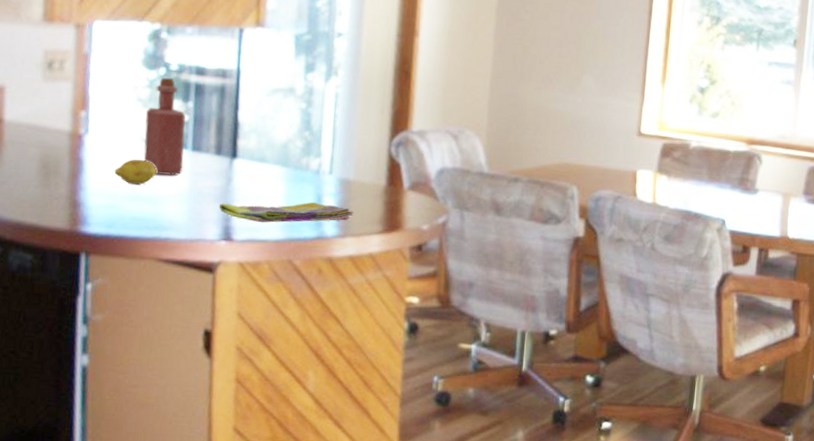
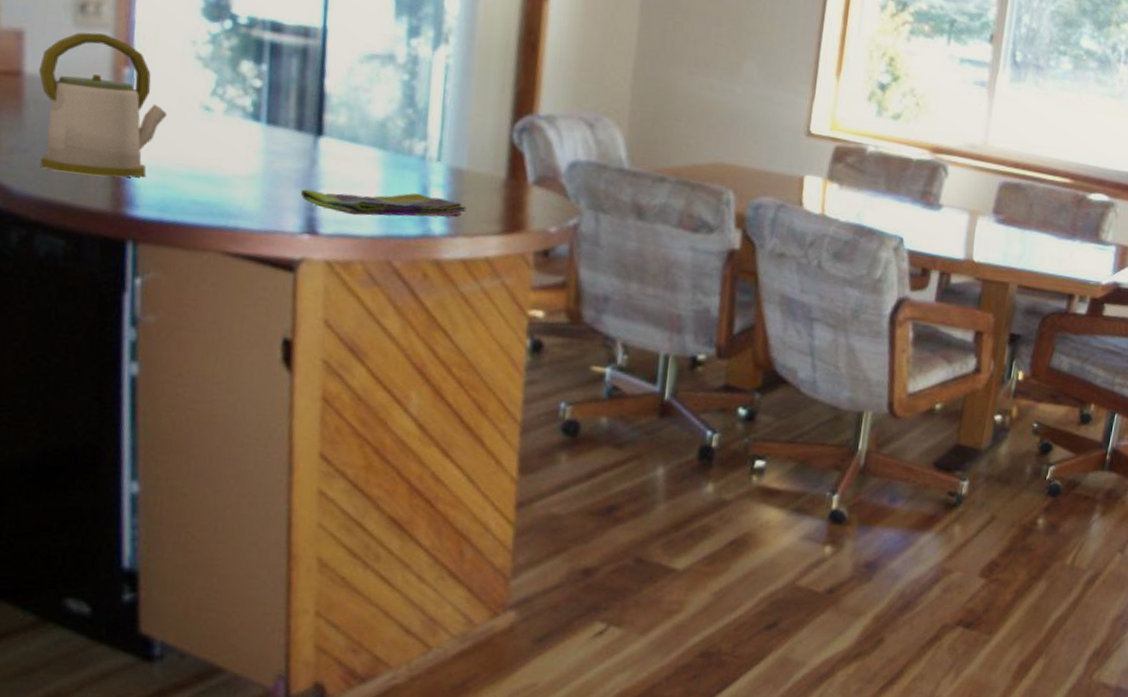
kettle: none [15,84,114,201] -> present [39,32,168,178]
fruit: present [114,159,157,185] -> none [168,130,222,162]
bottle: present [143,78,186,176] -> none [205,32,258,153]

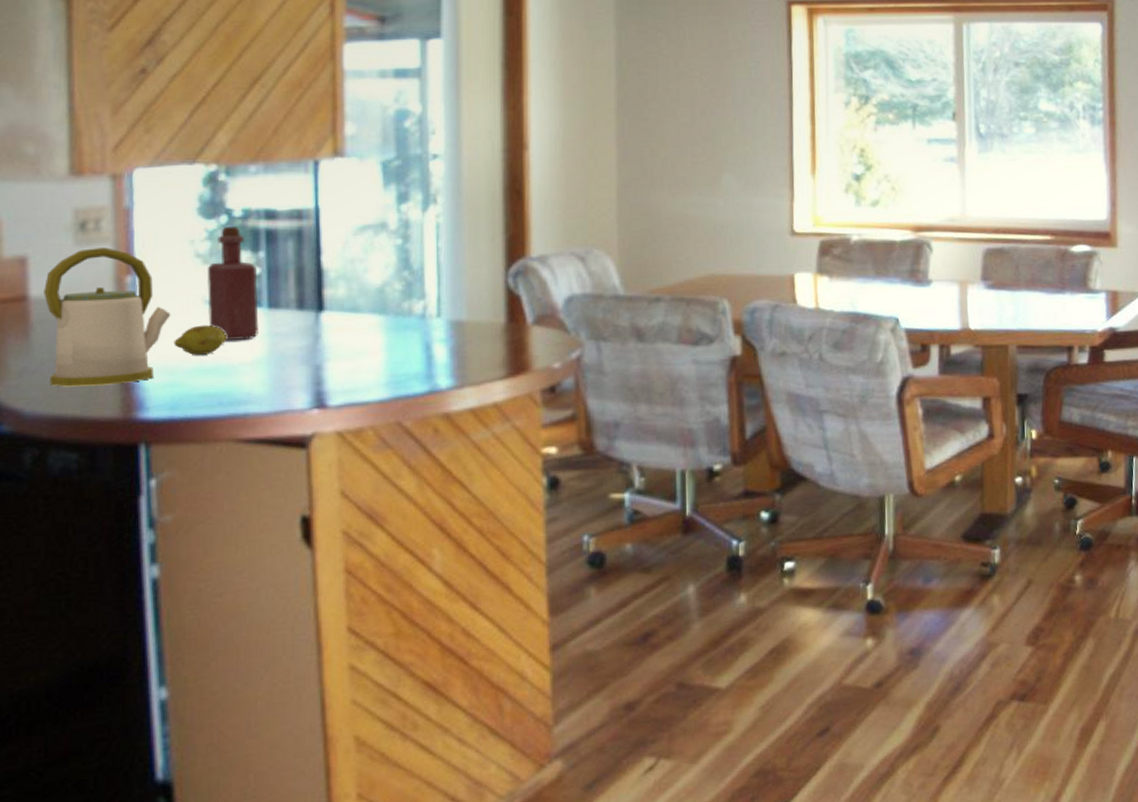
fruit: none [168,130,222,162] -> present [174,324,226,355]
bottle: none [205,32,258,153] -> present [207,227,259,342]
dish towel: present [300,189,467,218] -> none [306,351,470,382]

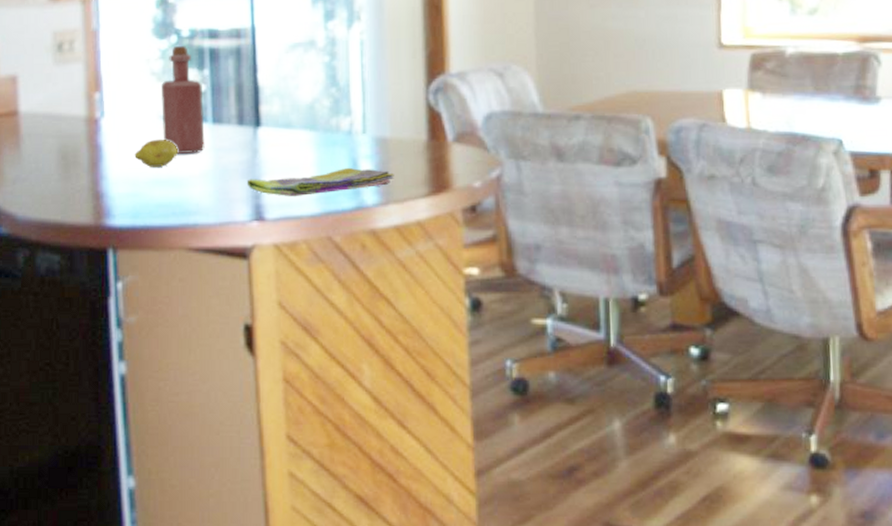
kettle: present [44,248,171,387] -> none [31,67,132,194]
dish towel: none [306,351,470,382] -> present [246,167,394,196]

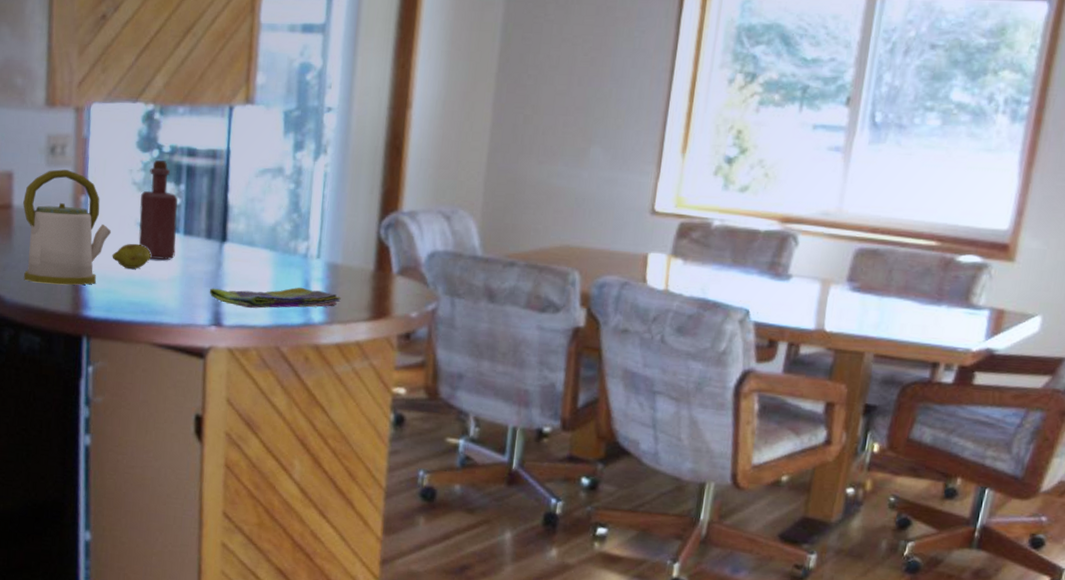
kettle: none [31,67,132,194] -> present [23,169,112,285]

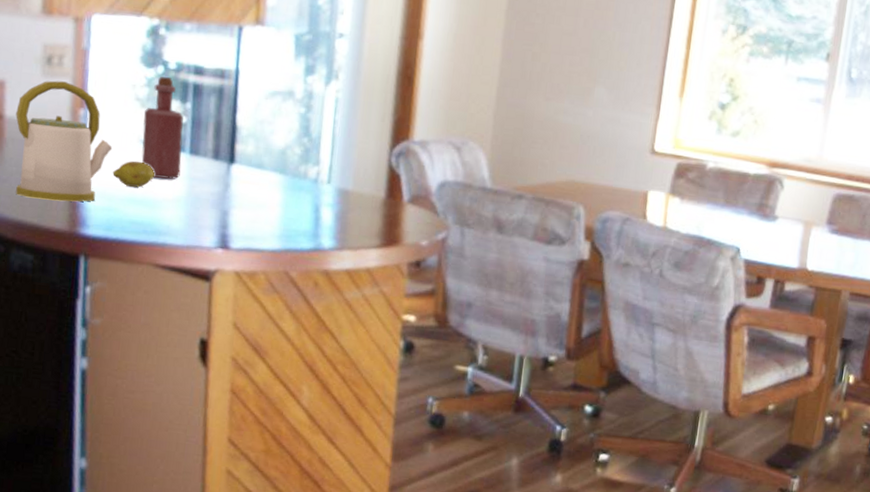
dish towel: present [209,287,341,308] -> none [216,209,352,233]

